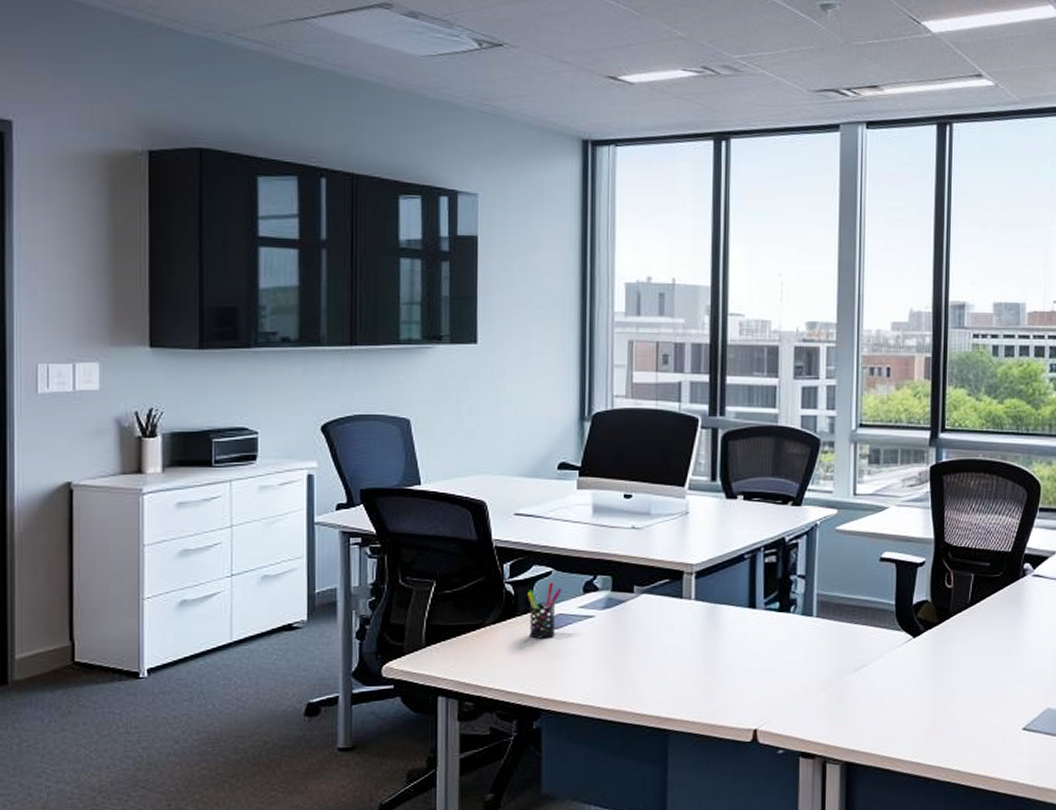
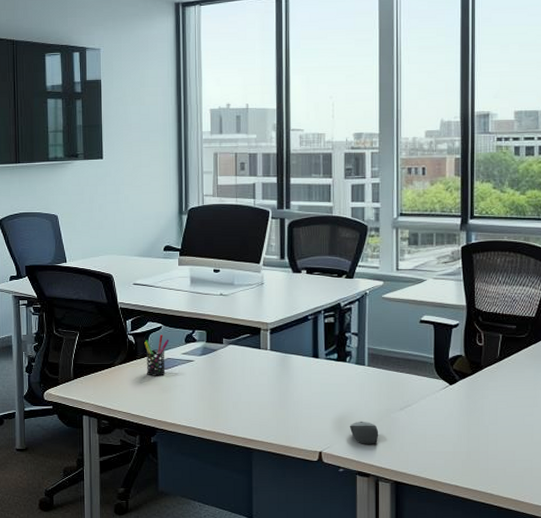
computer mouse: none [792,687,828,717] -> present [349,421,379,444]

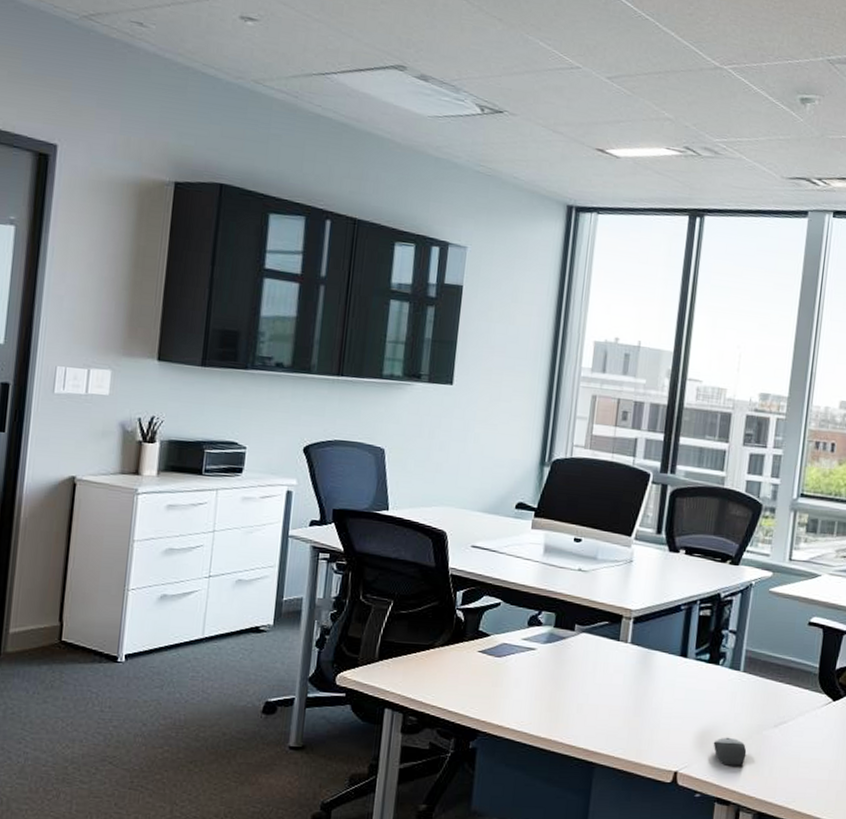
pen holder: present [144,334,169,376] -> none [473,612,509,665]

